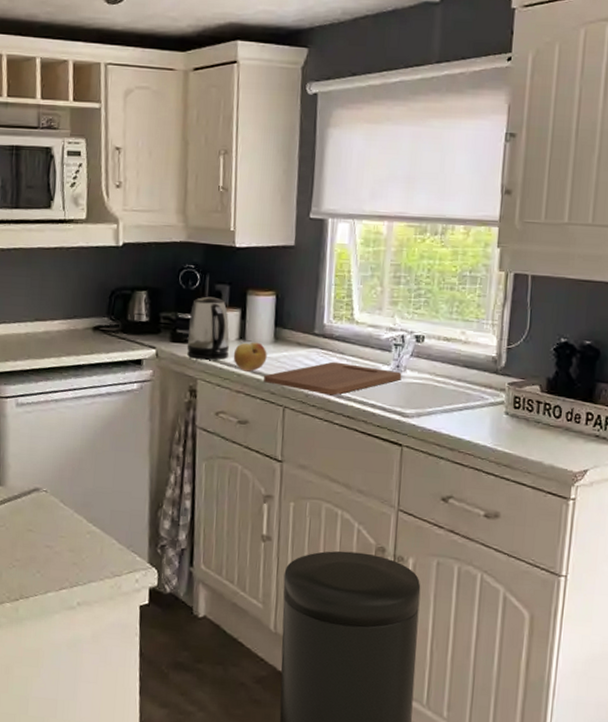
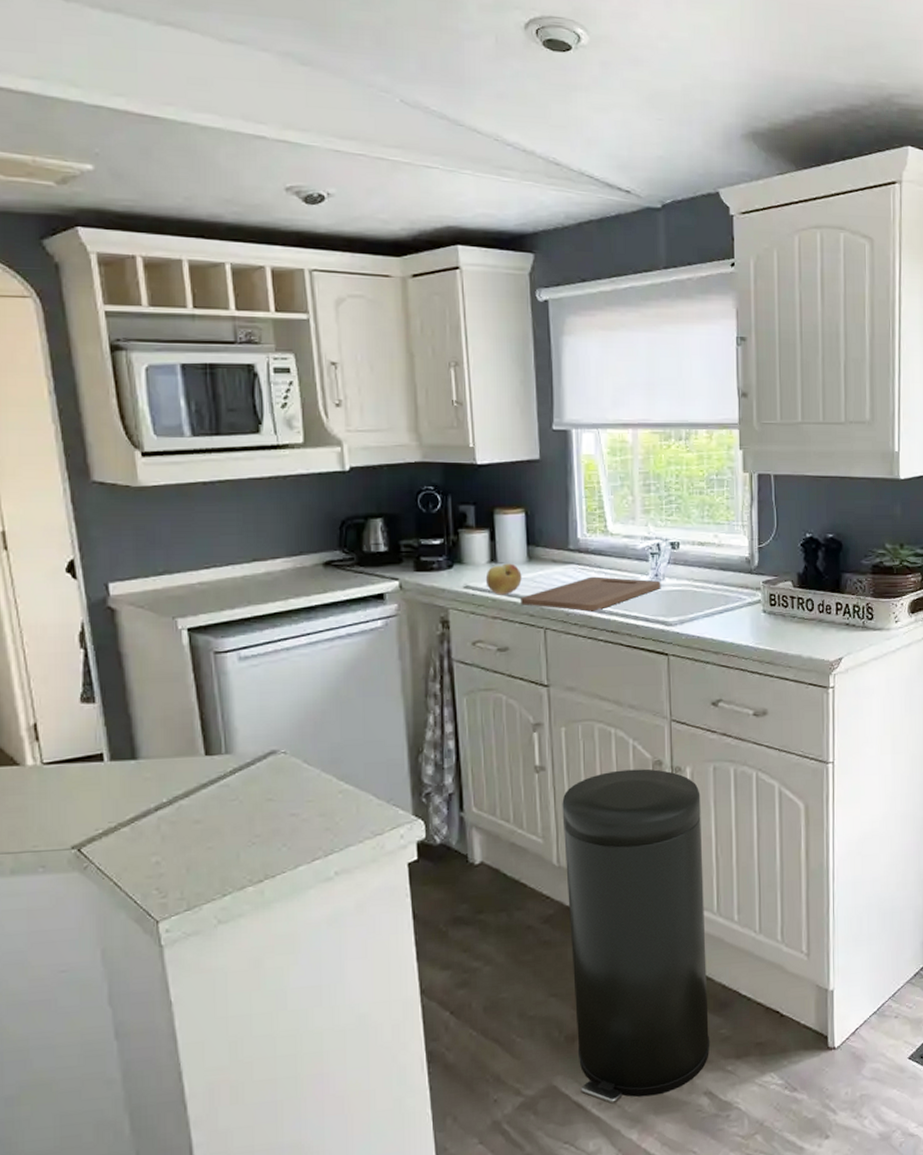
kettle: present [186,296,230,361] -> none [433,519,481,588]

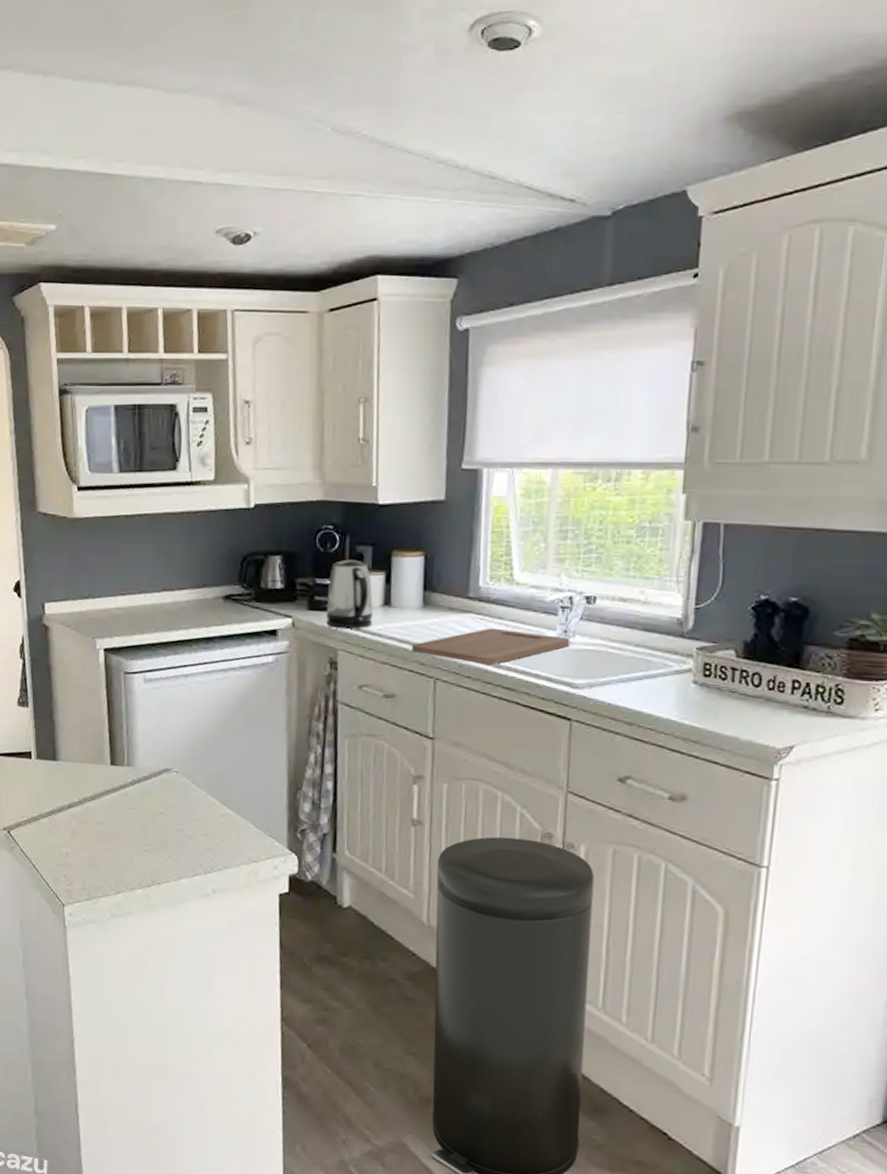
kettle: none [433,519,481,588] -> present [325,559,373,630]
fruit: present [485,563,522,595] -> none [377,608,415,641]

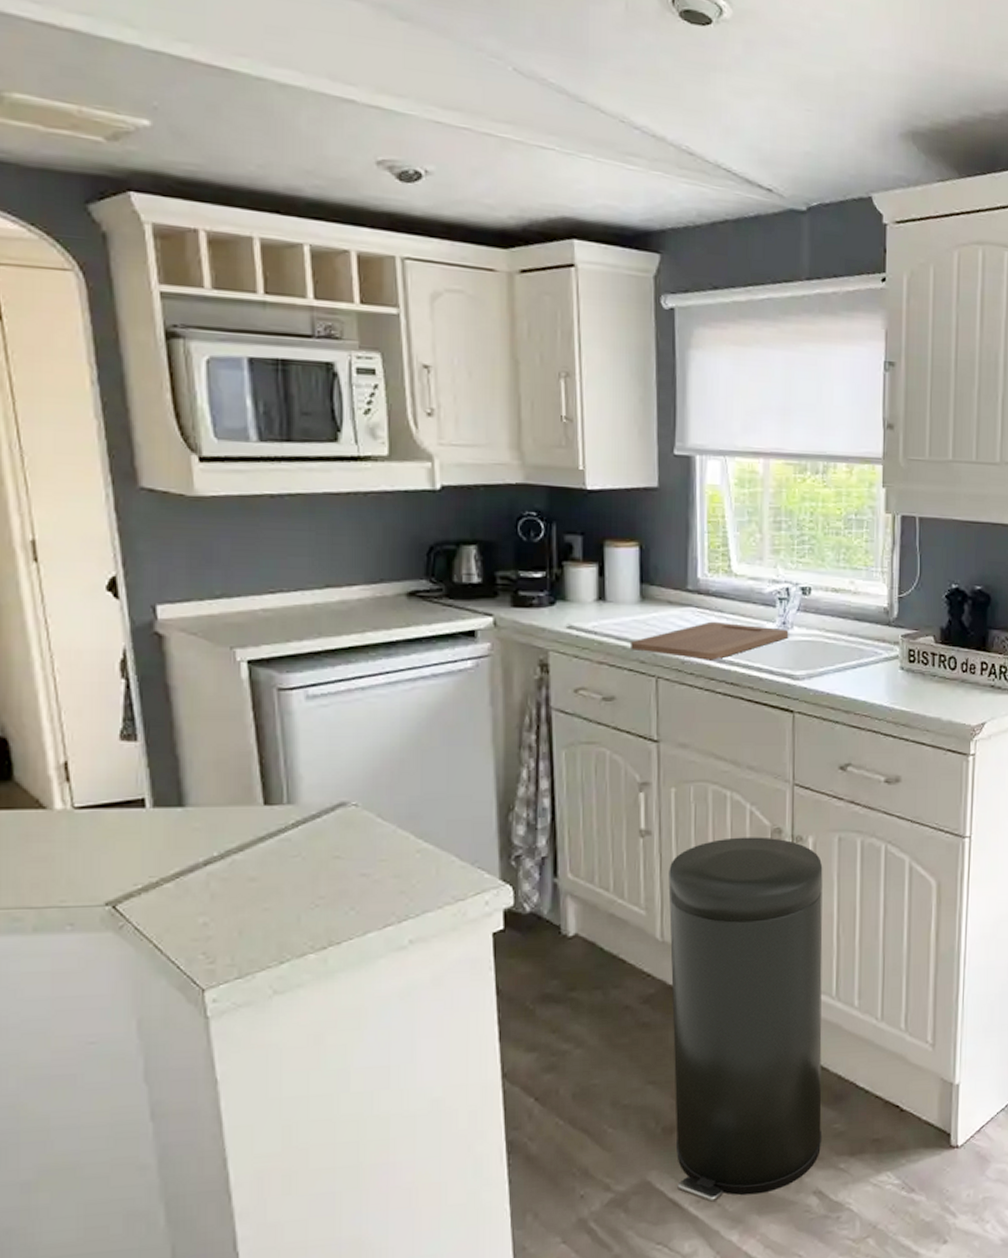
kettle: present [325,559,373,630] -> none [532,549,587,628]

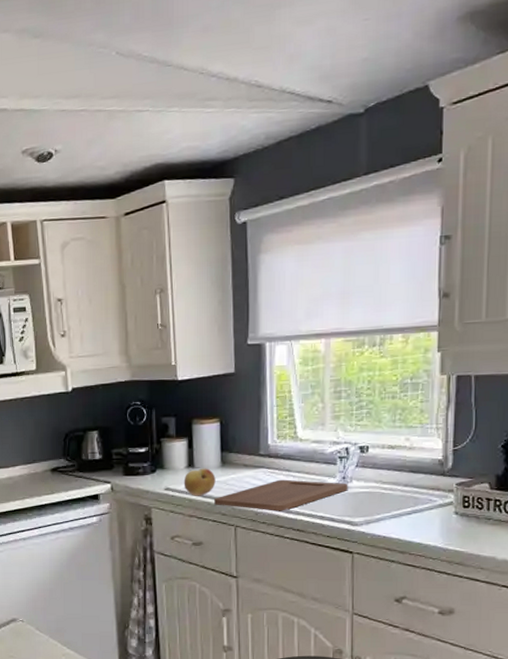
fruit: none [592,602,633,638] -> present [183,468,216,496]

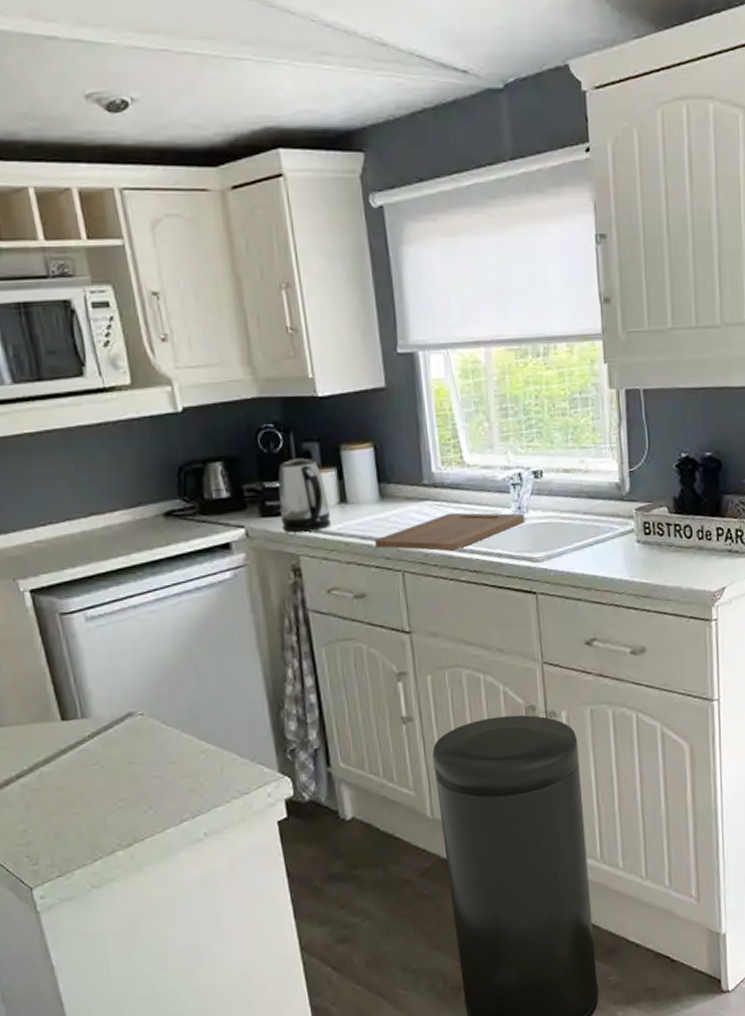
kettle: none [139,429,180,490] -> present [278,458,332,534]
fruit: present [183,468,216,496] -> none [336,503,375,539]

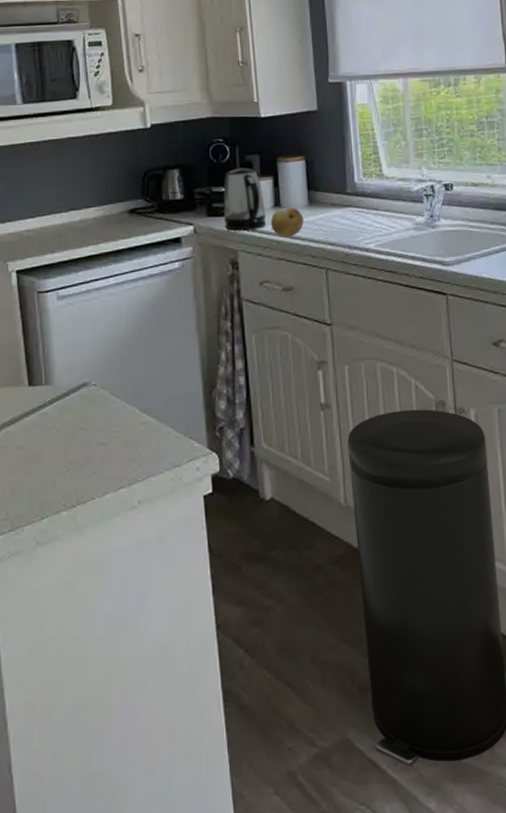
fruit: none [336,503,375,539] -> present [270,207,304,238]
cutting board: present [375,512,525,551] -> none [303,218,437,252]

